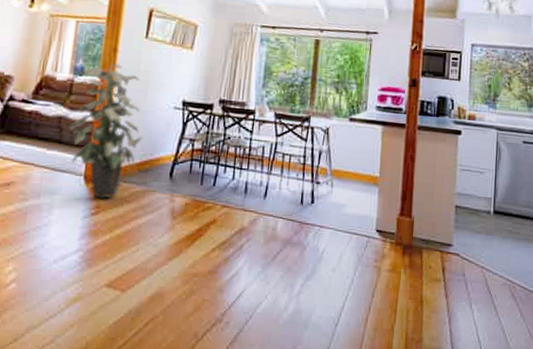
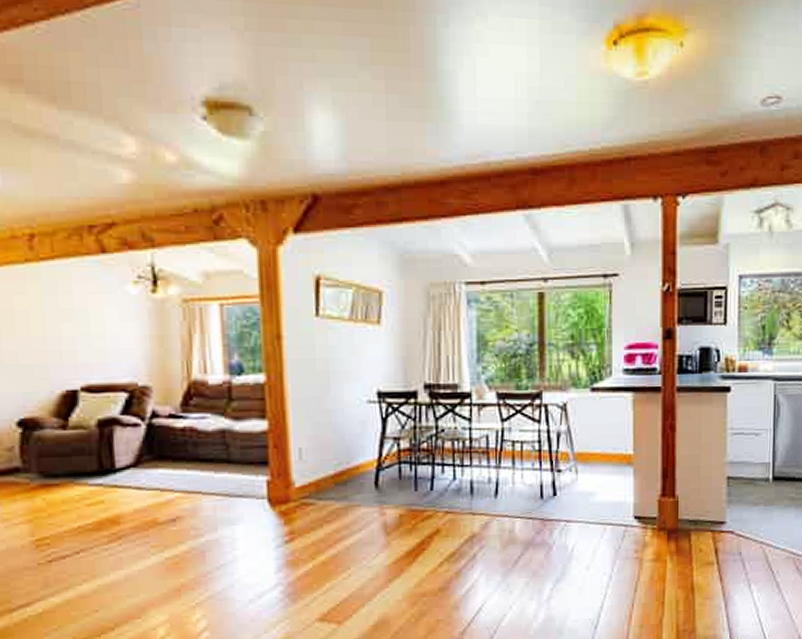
indoor plant: present [70,63,142,200] -> none [237,354,333,524]

